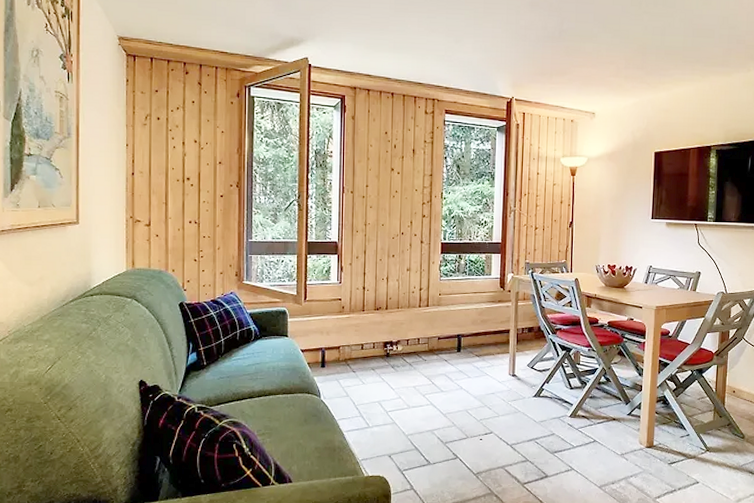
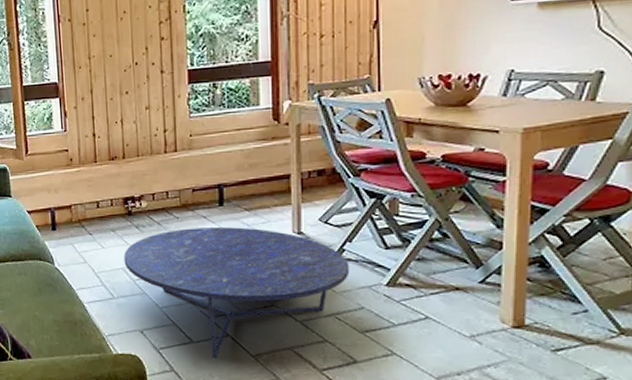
nesting table: none [380,369,547,477] -> present [123,227,350,358]

